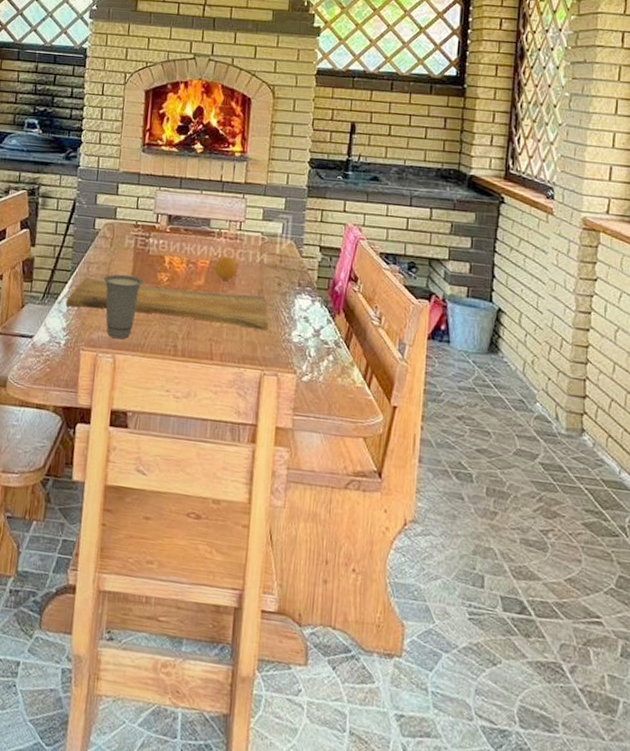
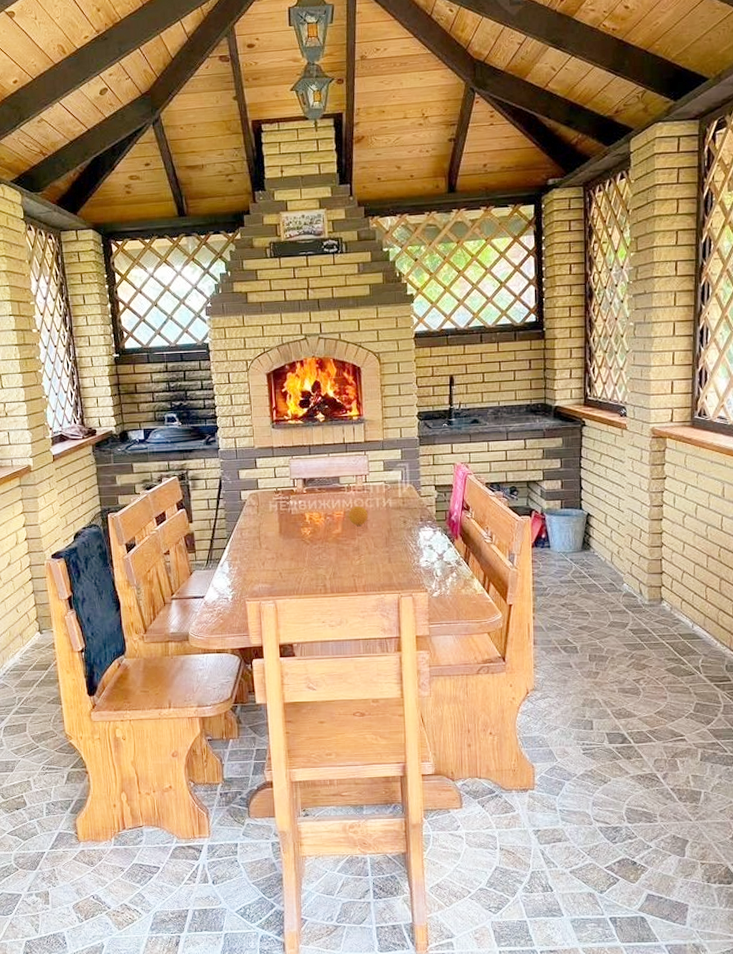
cutting board: present [66,276,269,331] -> none [227,533,400,568]
cup: present [103,274,144,340] -> none [256,534,290,588]

